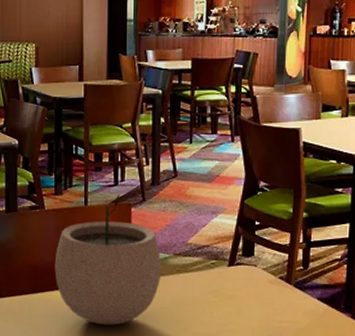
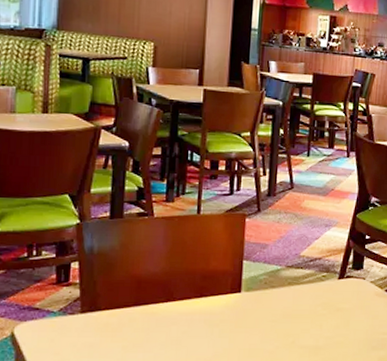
plant pot: present [54,194,162,325] -> none [160,203,274,339]

